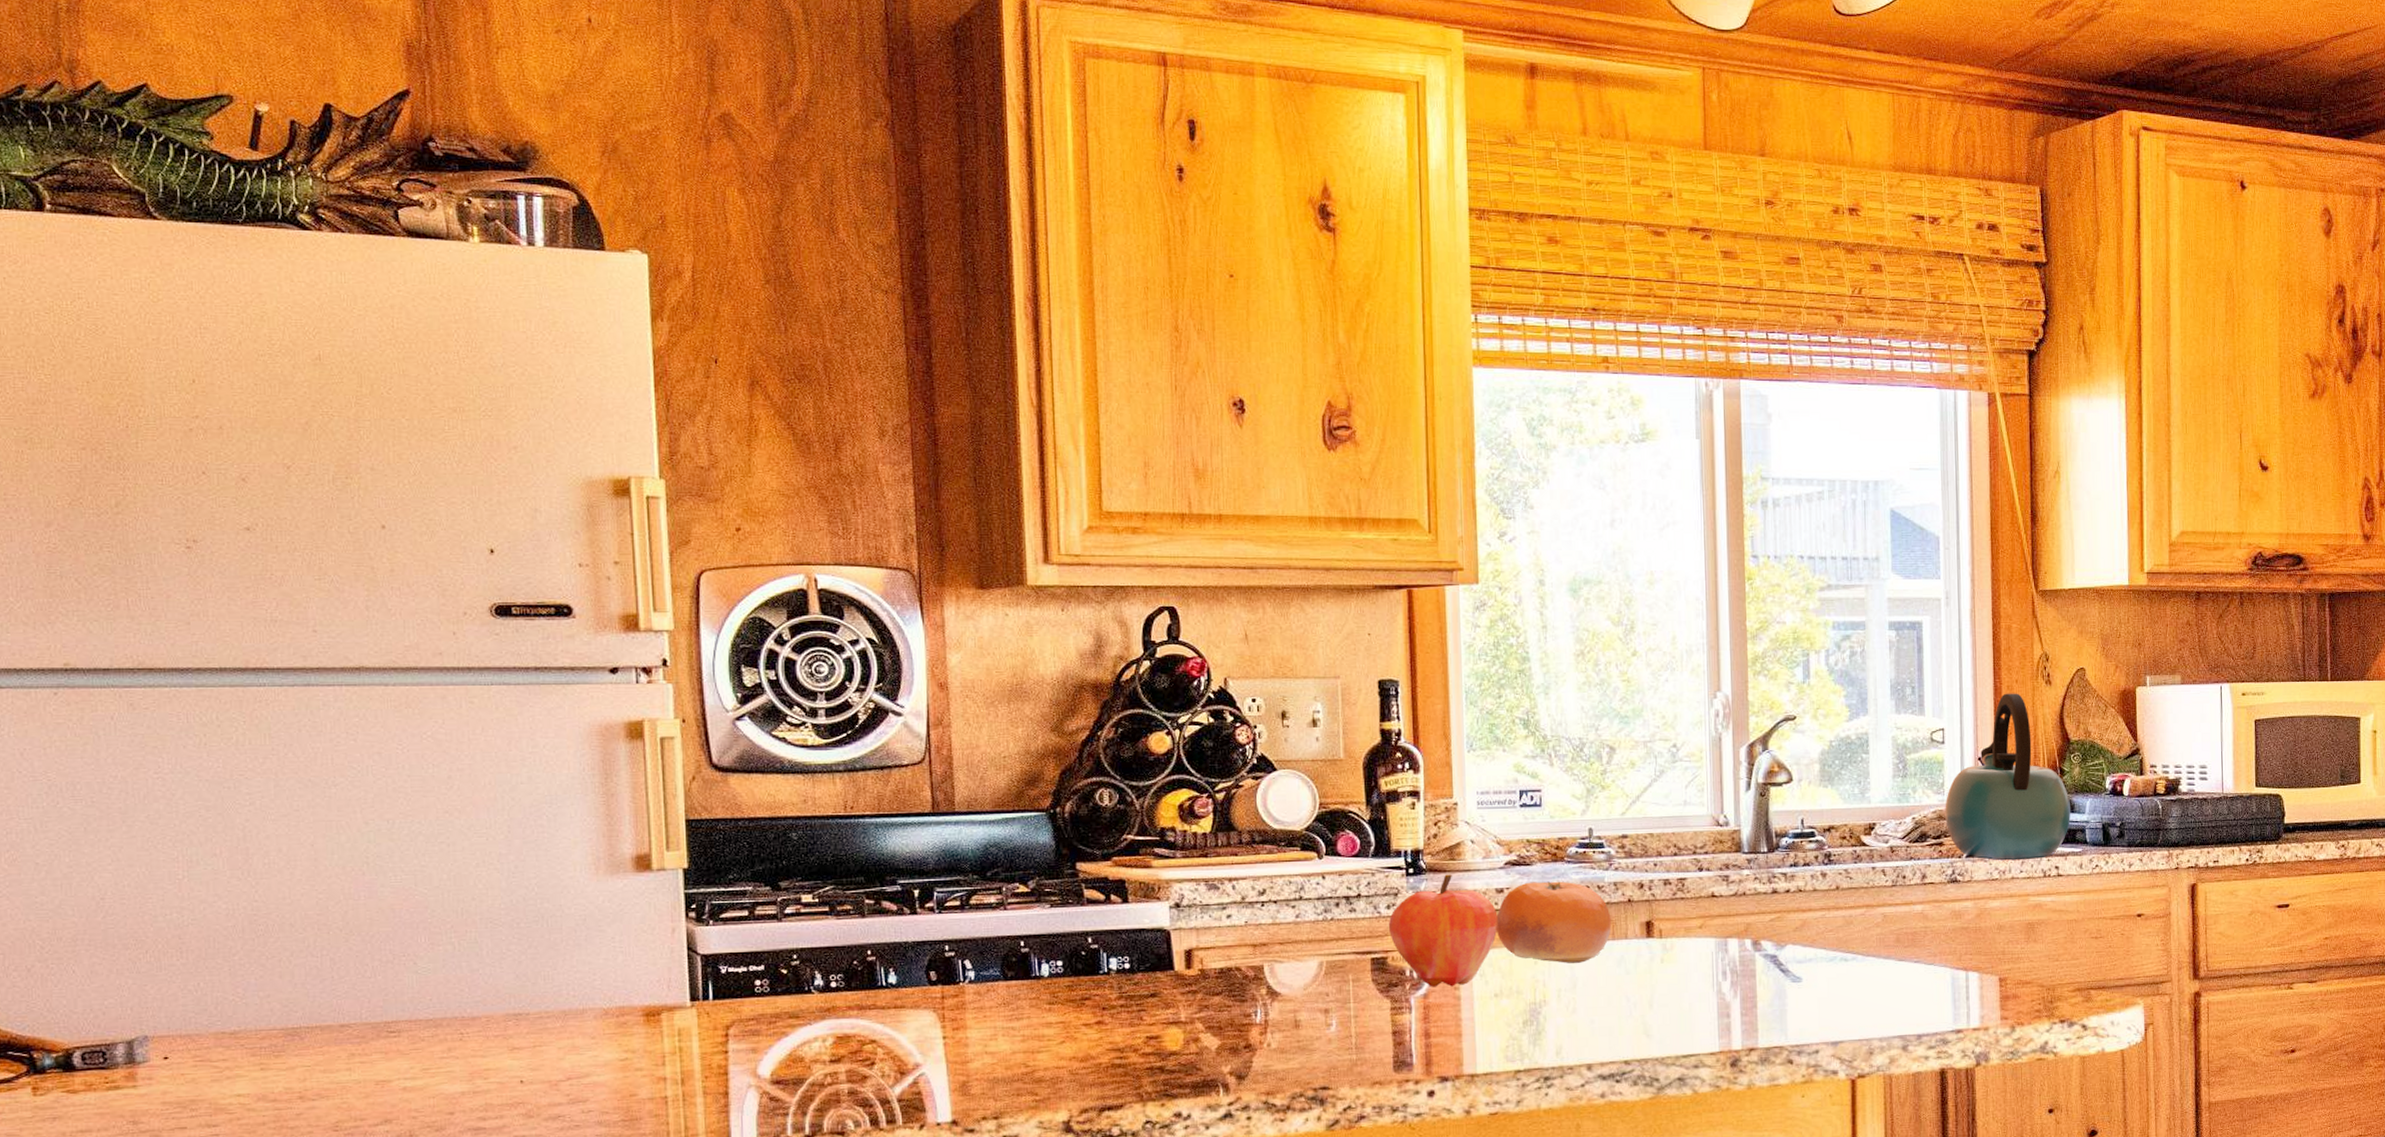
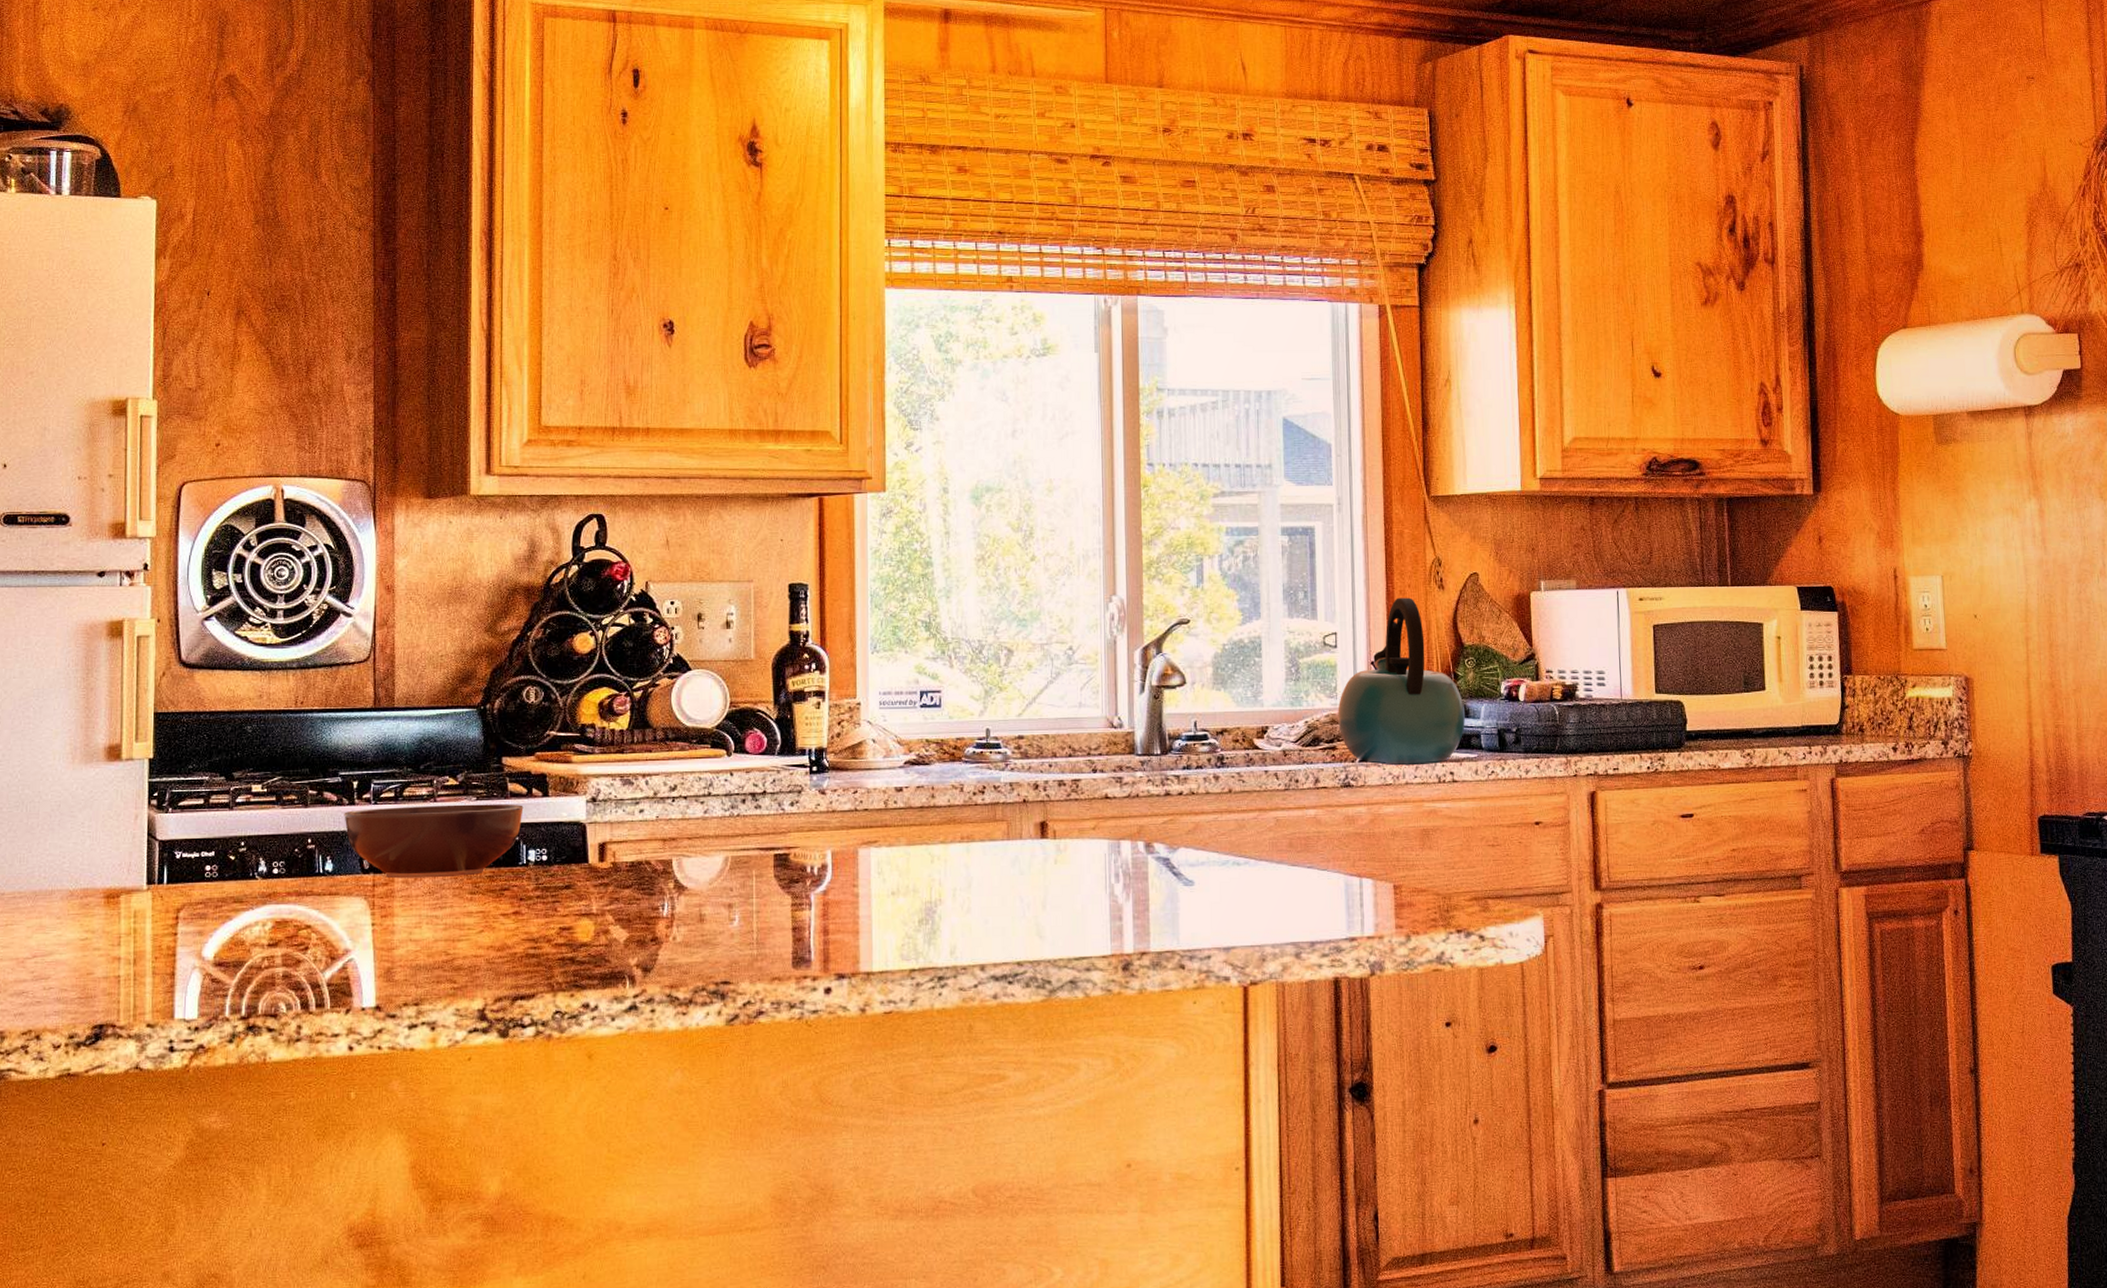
bowl: none [905,911,1102,990] -> present [344,804,524,879]
fruit: present [1388,874,1498,987] -> none [791,772,897,884]
fruit: present [1496,881,1611,964] -> none [894,781,1006,864]

